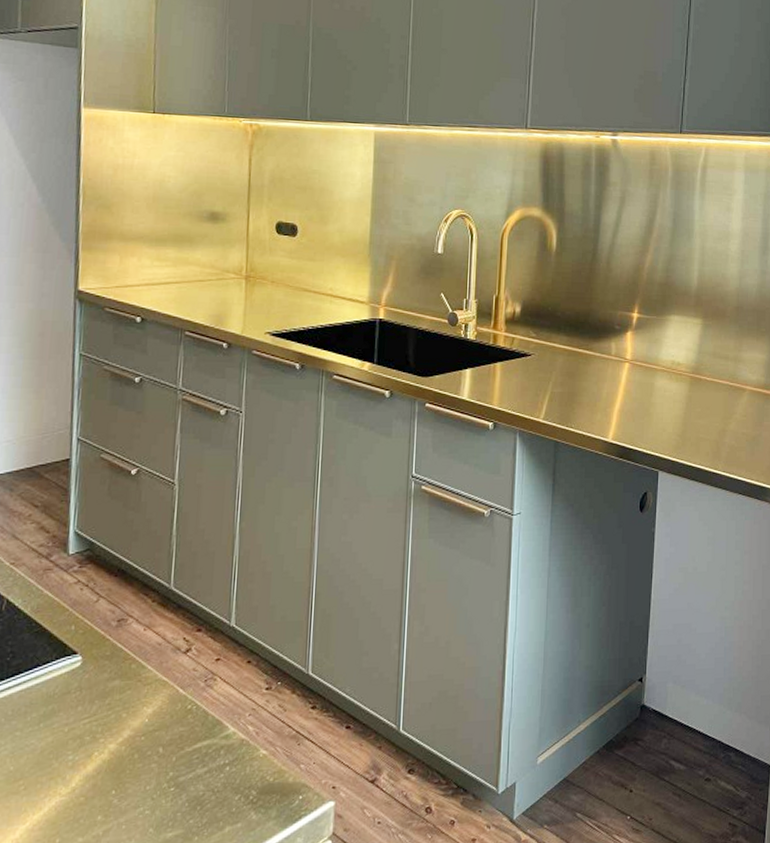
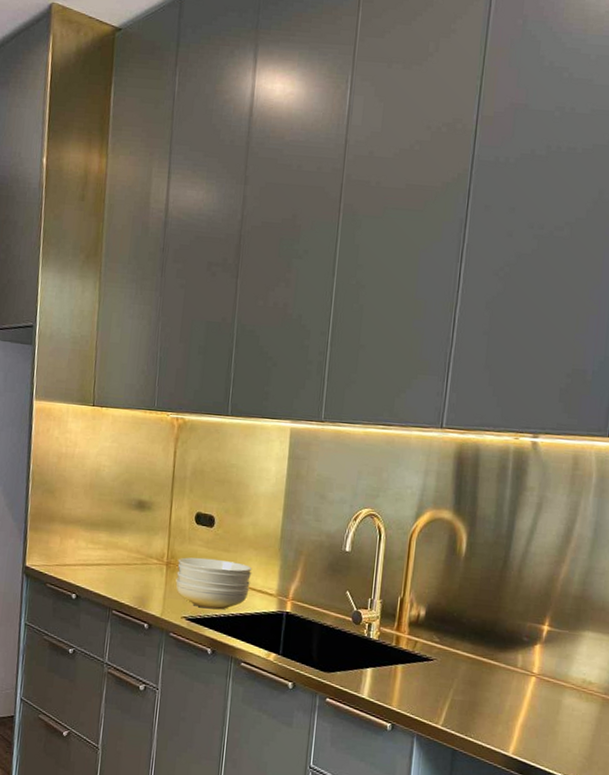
bowl: none [257,268,341,322] -> present [175,557,253,610]

